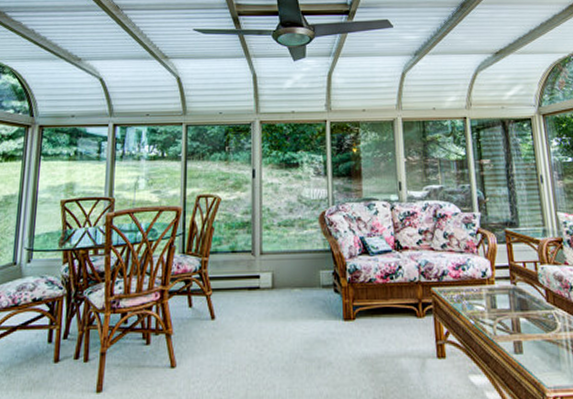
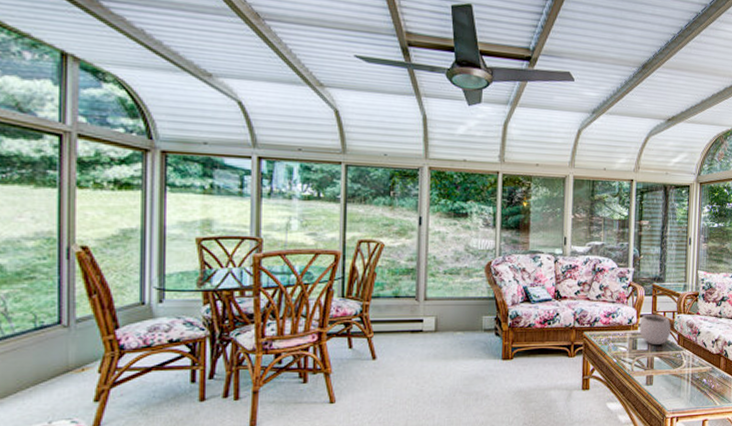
plant pot: none [496,257,536,303] -> present [639,308,671,346]

